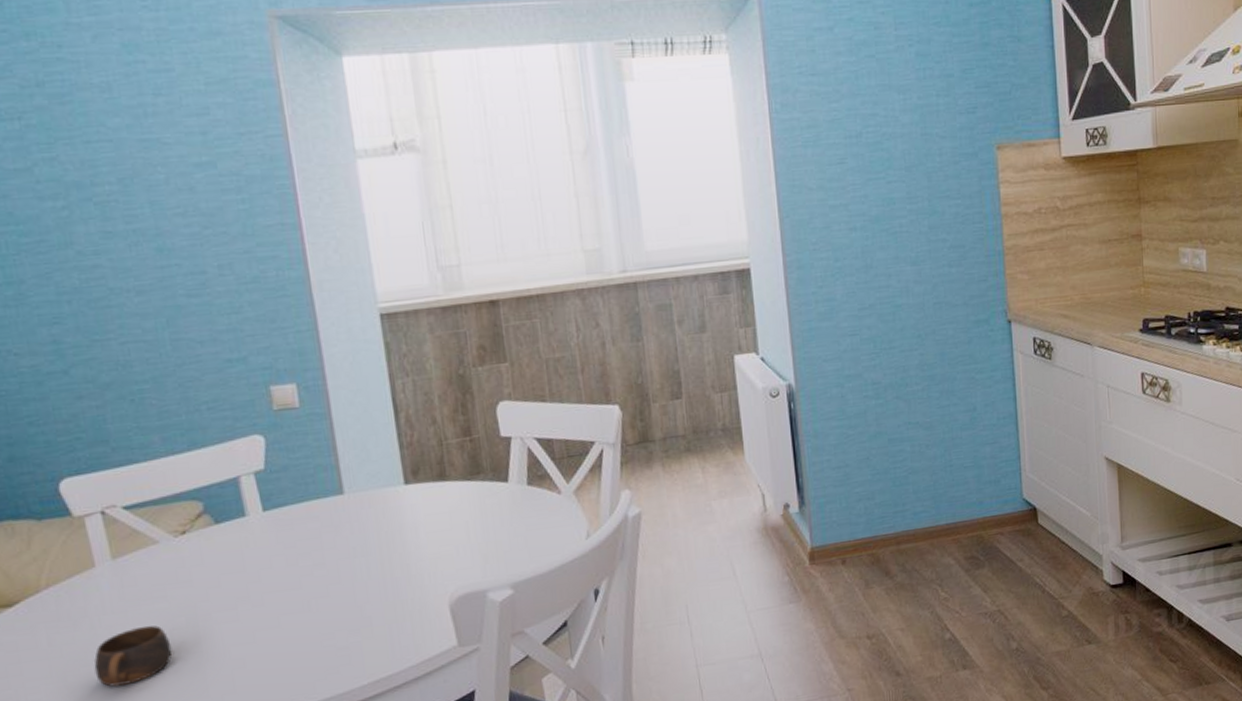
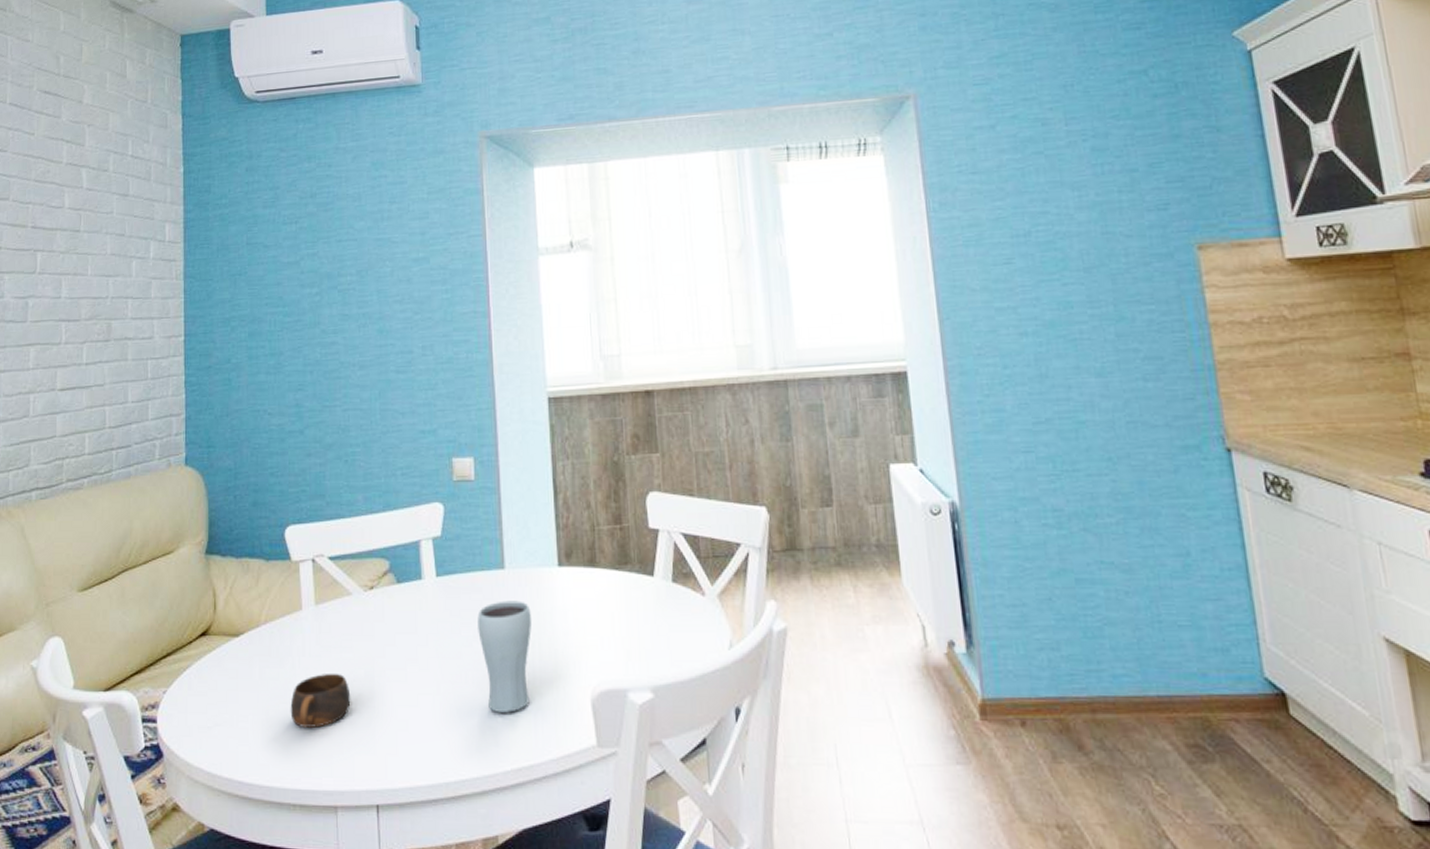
drinking glass: none [316,523,383,634] -> present [477,600,532,713]

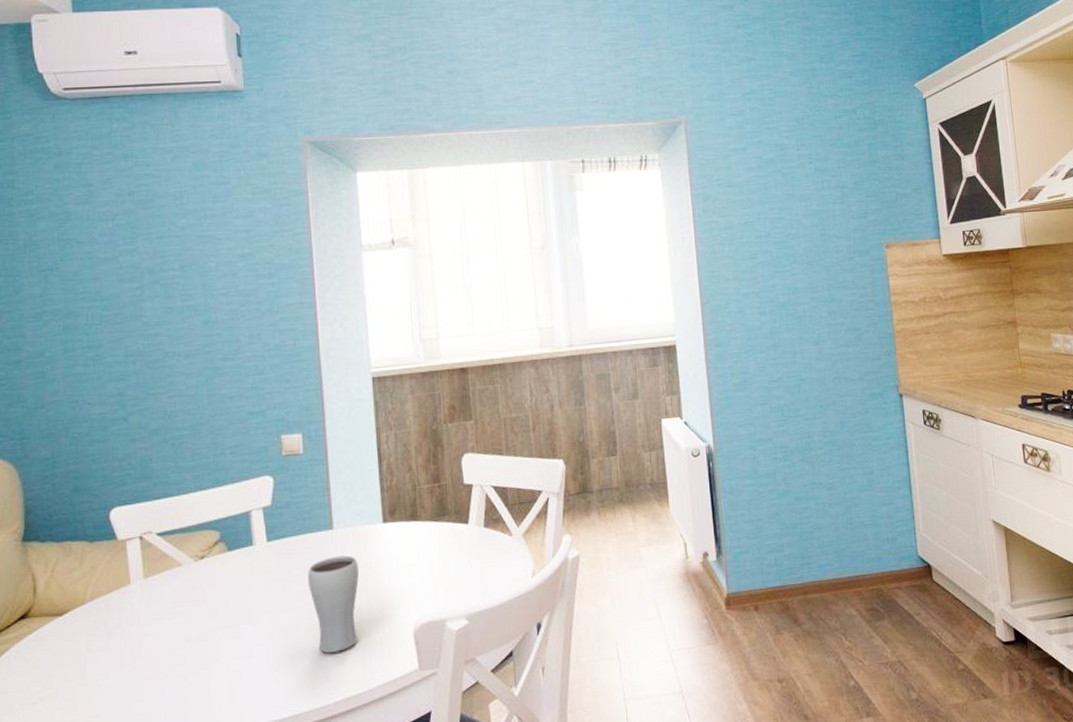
cup: present [290,673,351,728] -> none [120,637,184,691]

